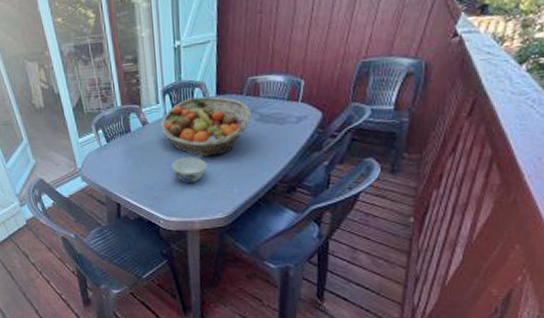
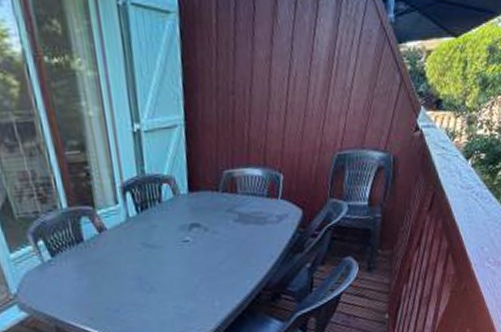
fruit basket: present [160,97,251,157] -> none [121,194,229,267]
bowl: present [172,157,207,183] -> none [140,268,183,301]

